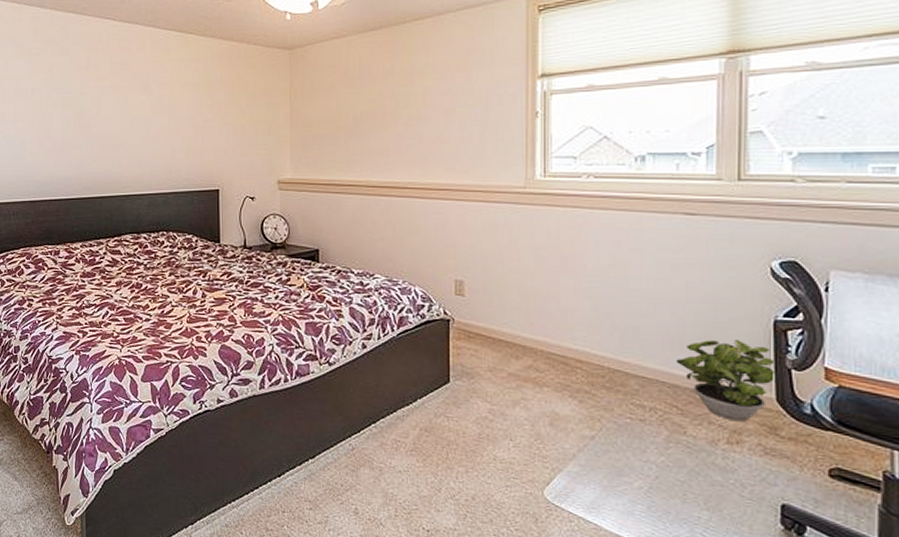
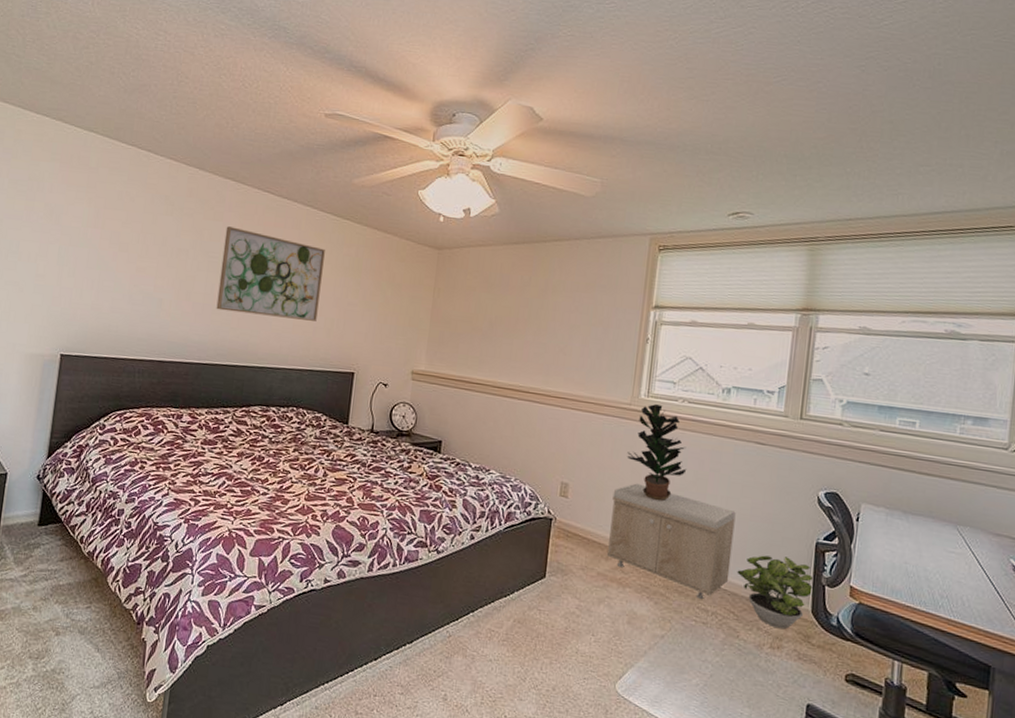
wall art: none [74,59,174,144] -> present [216,226,325,321]
storage bench: none [516,273,667,394] -> present [606,483,736,599]
potted plant: none [527,184,601,290] -> present [627,404,687,501]

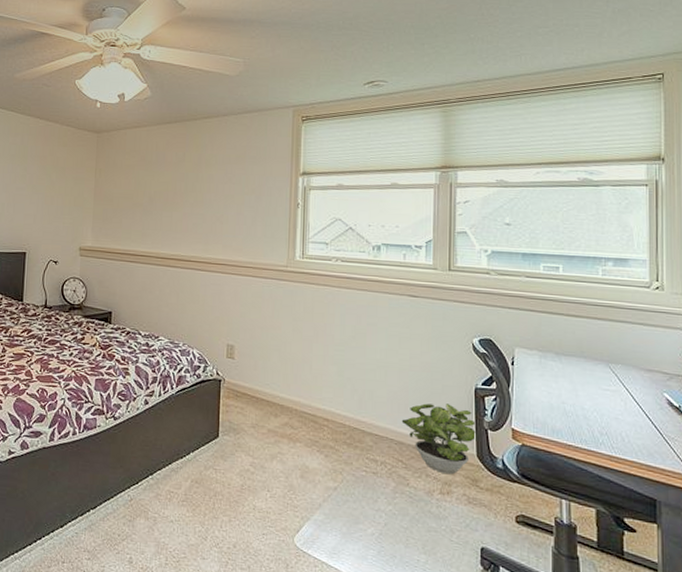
storage bench: present [606,483,736,599] -> none [275,341,396,449]
potted plant: present [627,404,687,501] -> none [287,265,345,357]

